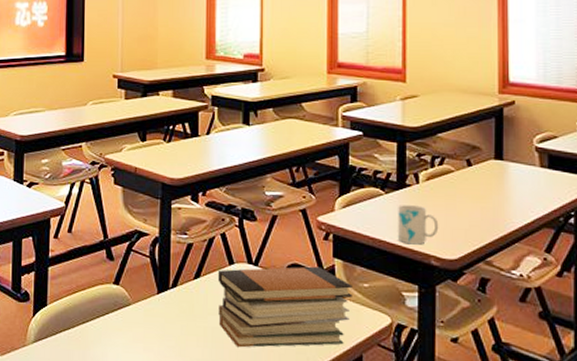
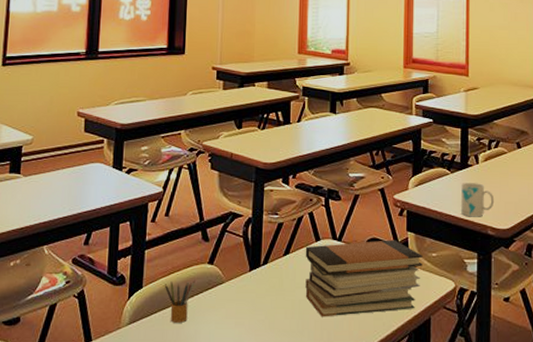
pencil box: none [69,299,101,344] -> present [164,279,195,323]

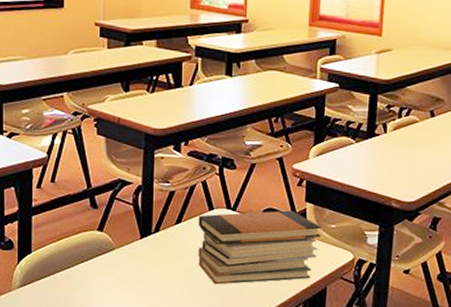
pencil box: present [164,279,195,323] -> none [53,245,85,287]
mug: present [461,183,495,217] -> none [365,153,402,189]

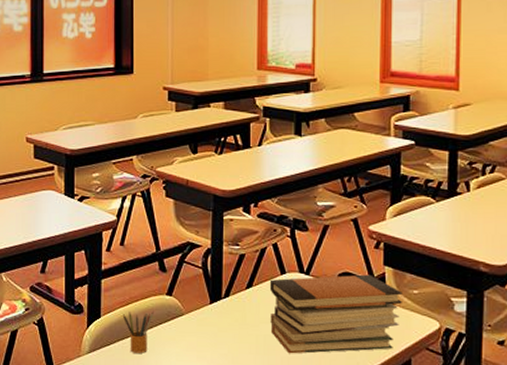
pencil box: none [53,245,85,287] -> present [122,310,154,353]

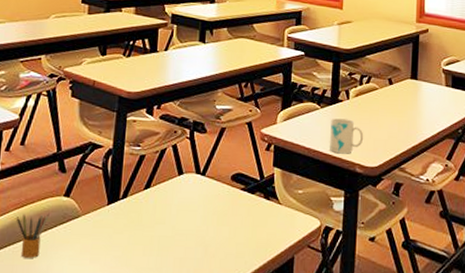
book stack: present [269,274,402,354] -> none [165,175,289,255]
mug: none [448,213,489,252] -> present [330,118,364,154]

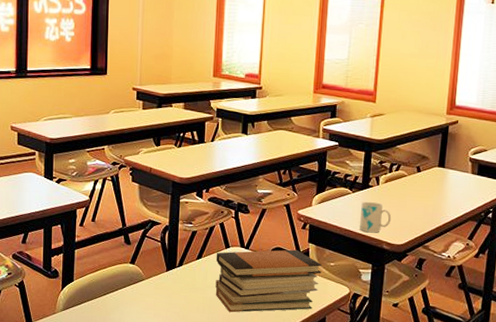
pencil box: present [16,212,50,258] -> none [92,276,119,311]
book stack: none [165,175,289,255] -> present [215,249,322,313]

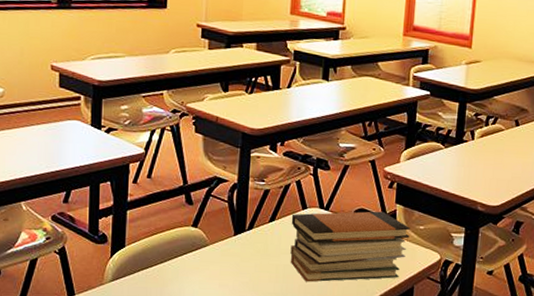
mug: present [360,202,392,233] -> none [452,158,487,193]

